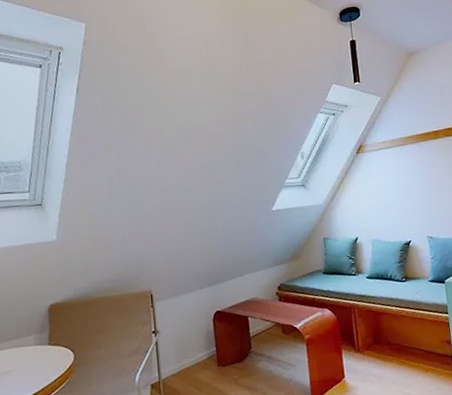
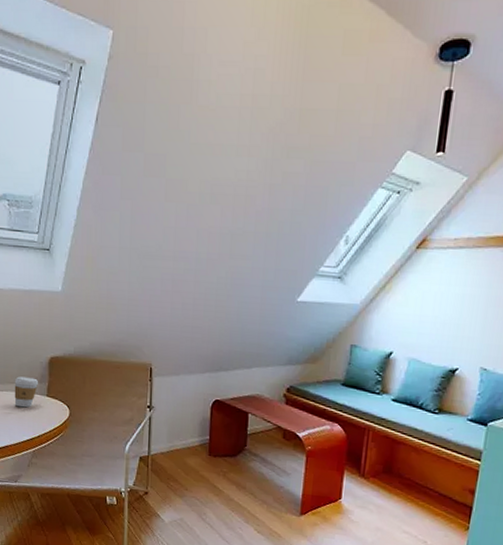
coffee cup: none [12,329,39,363] -> present [14,376,39,408]

